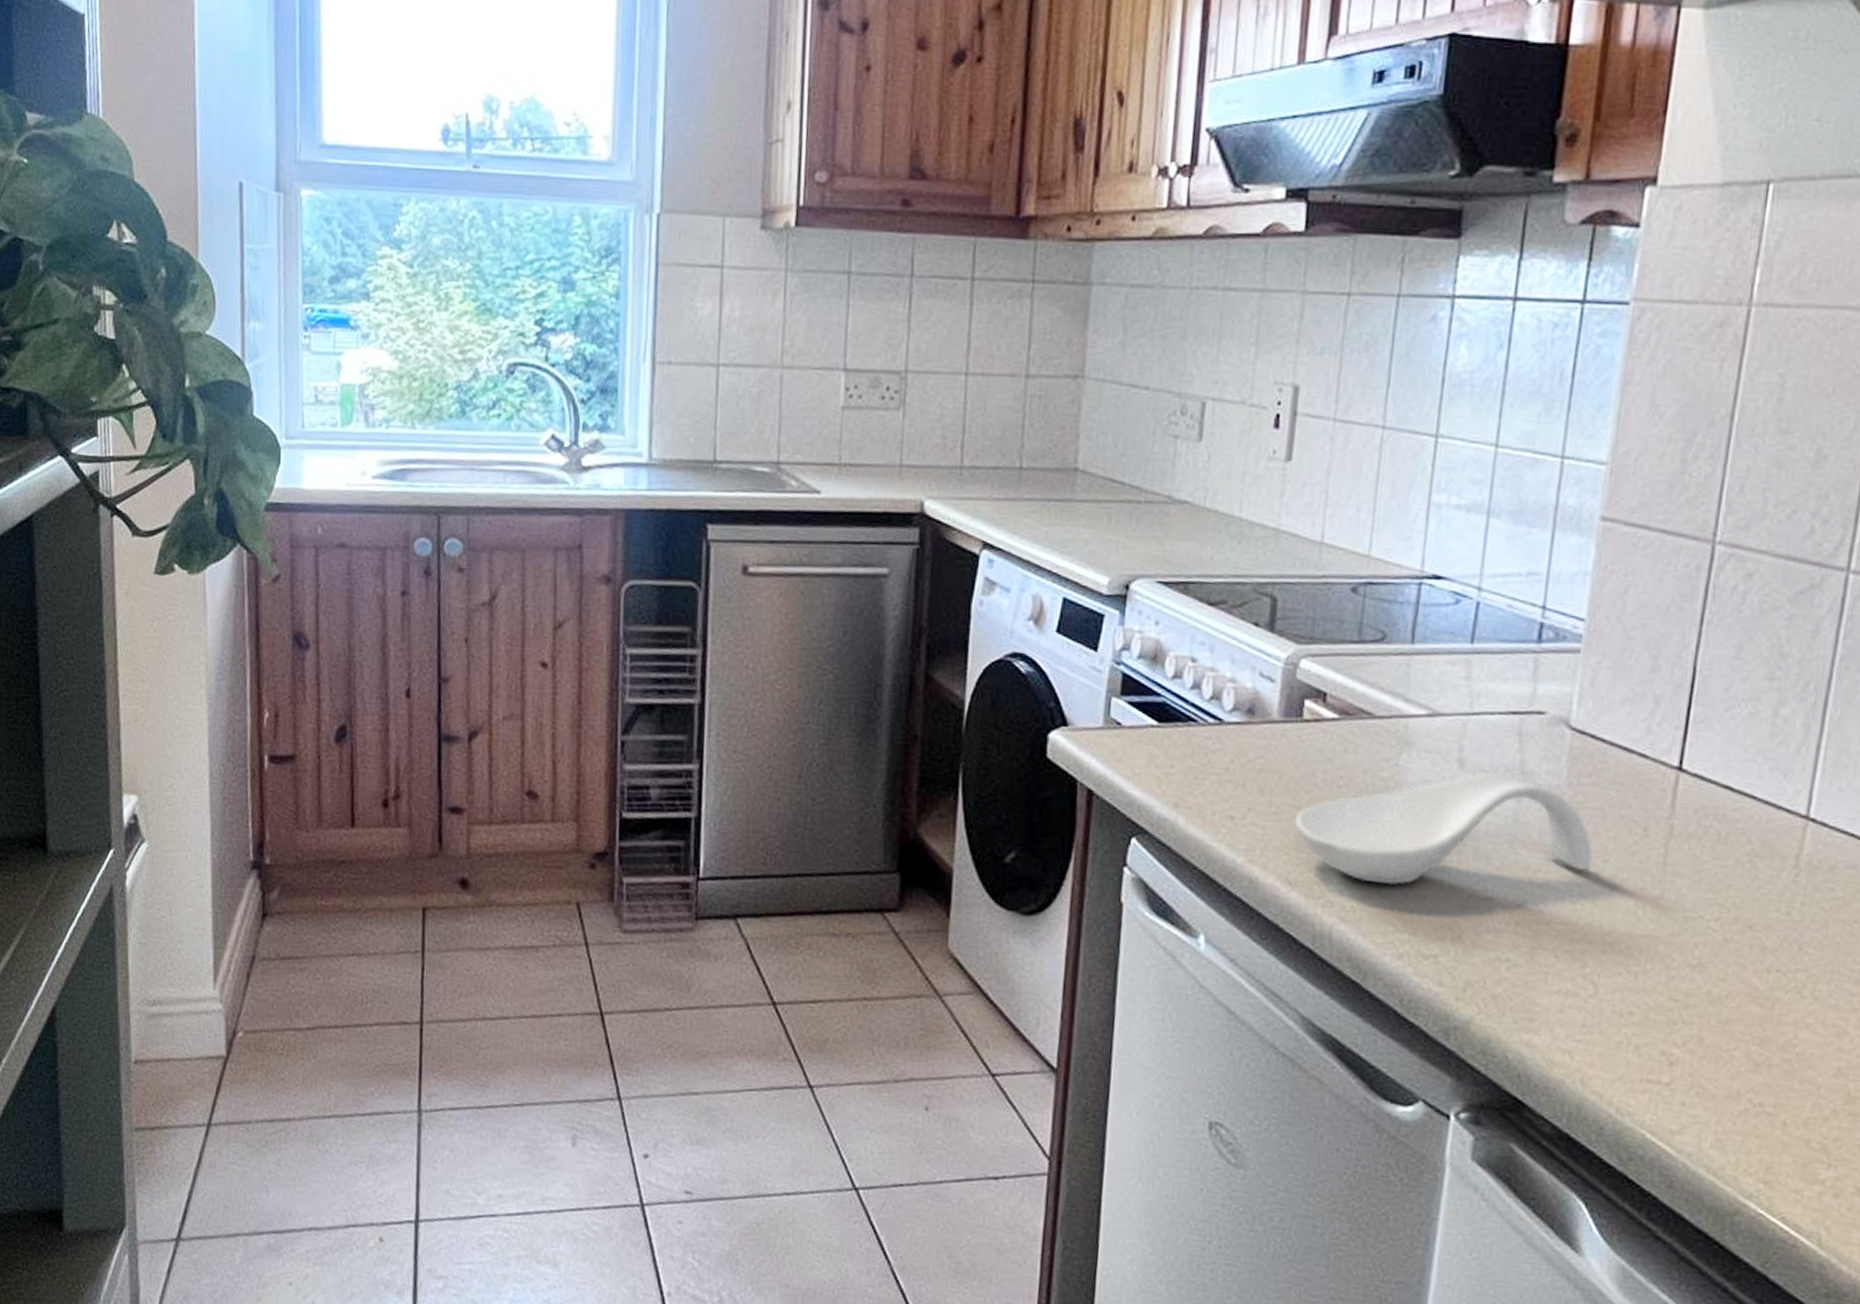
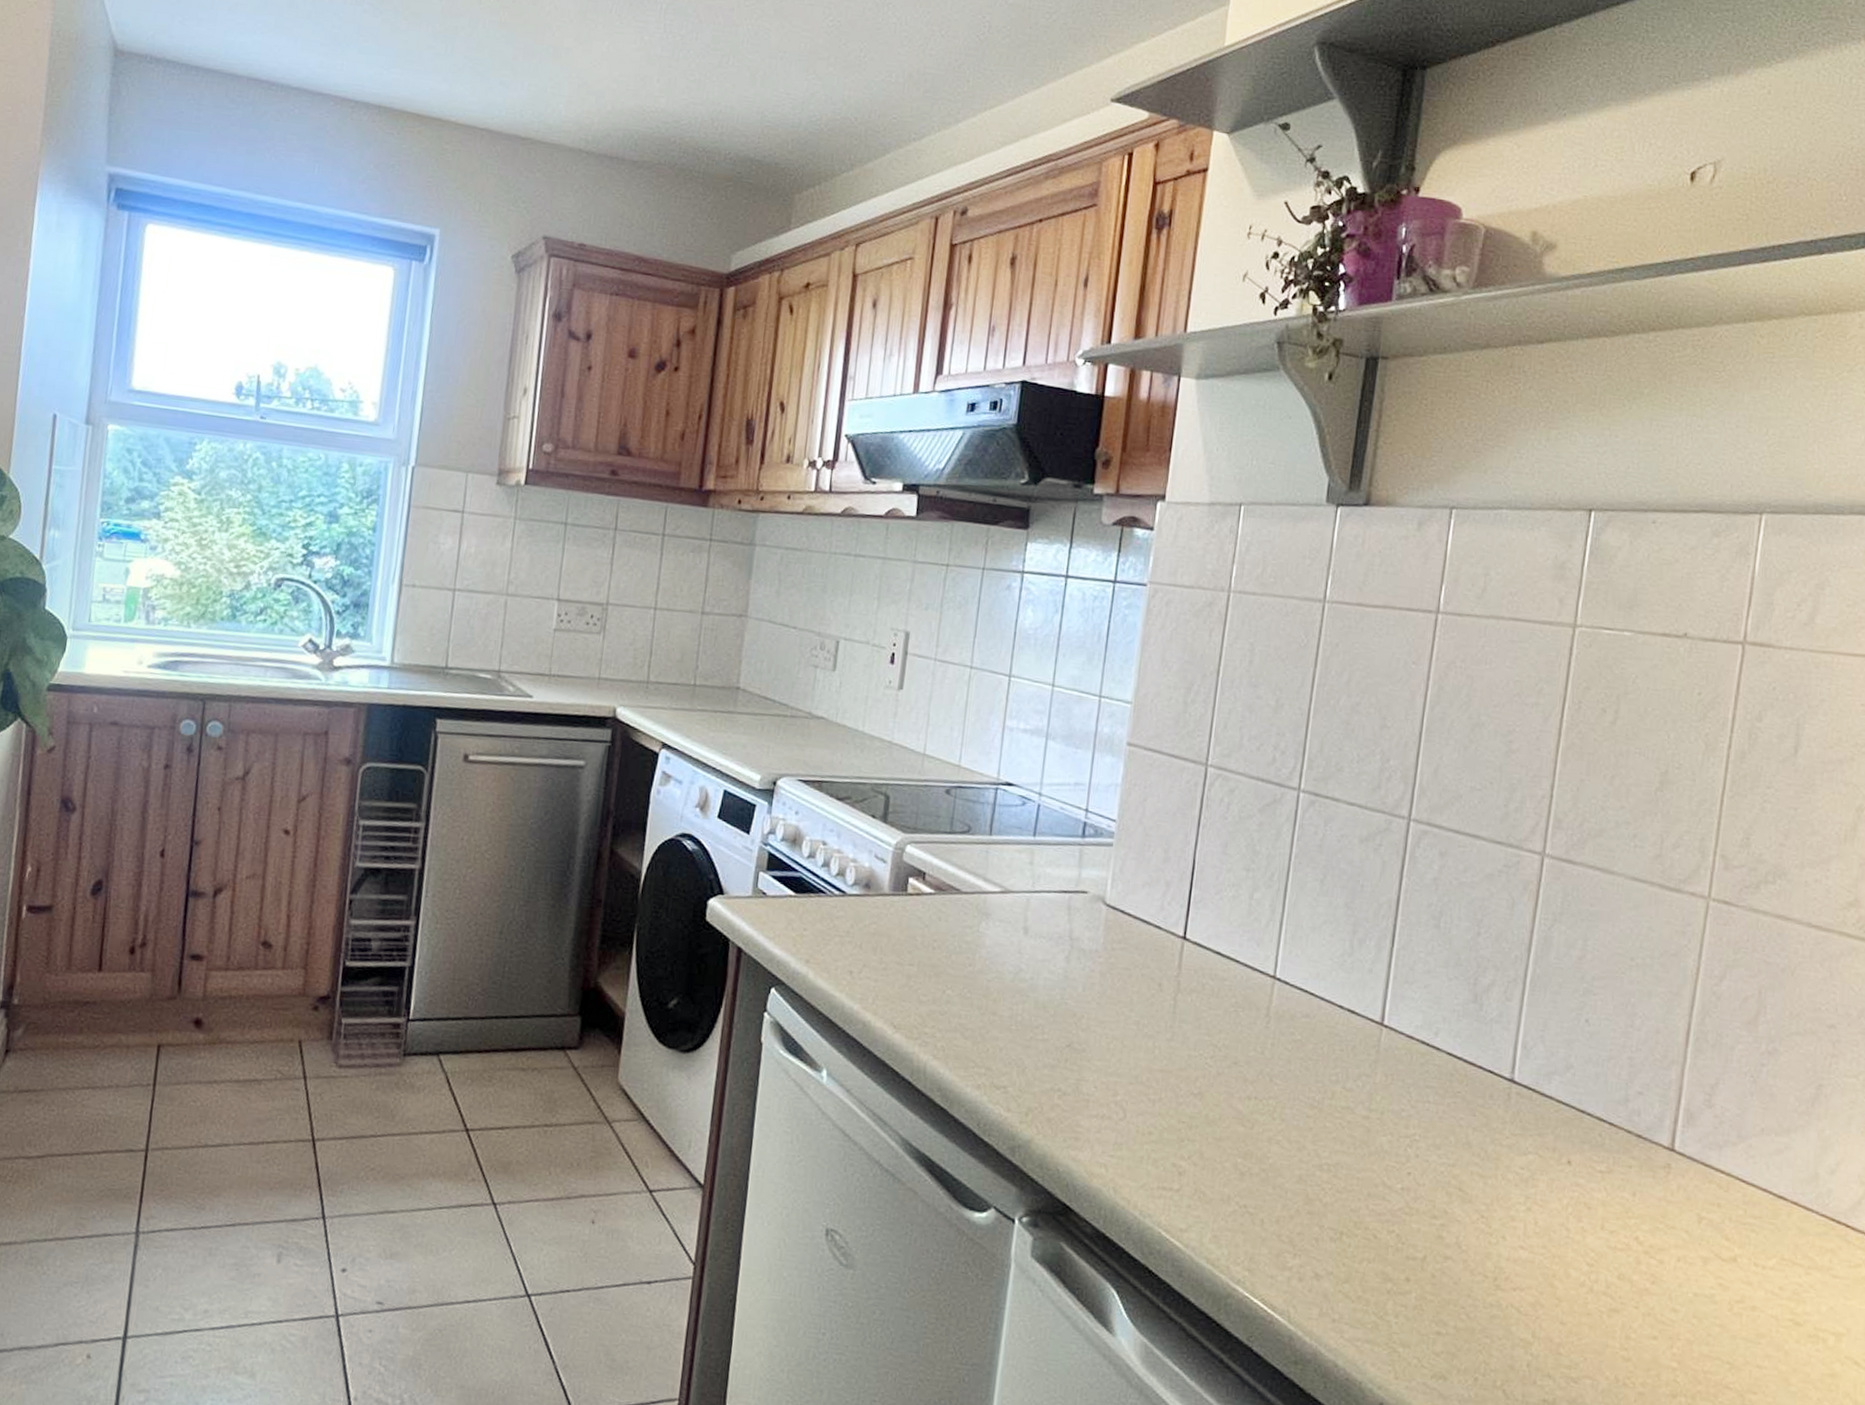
spoon rest: present [1294,772,1593,886] -> none [899,938,1122,1029]

